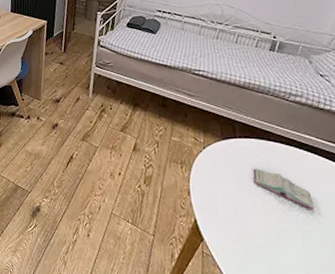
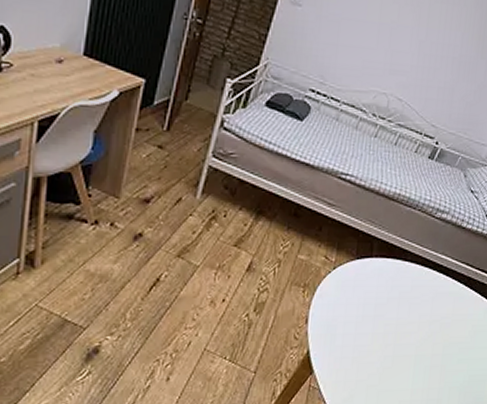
book: present [253,168,314,211] -> none [380,291,434,334]

